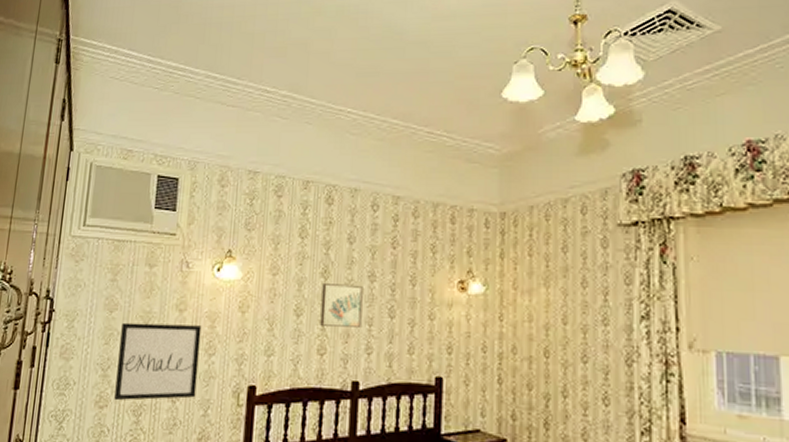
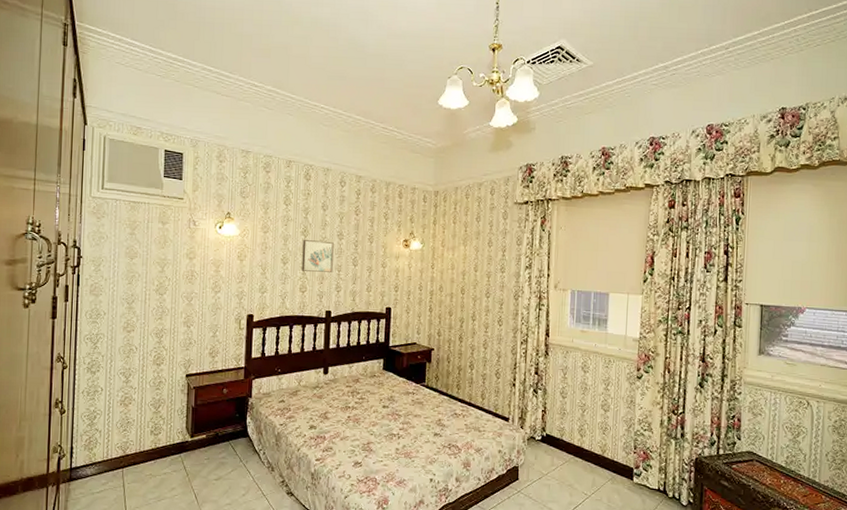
wall art: present [114,322,202,401] -> none [139,267,208,327]

